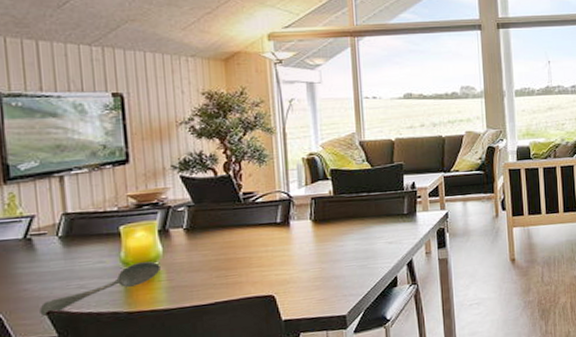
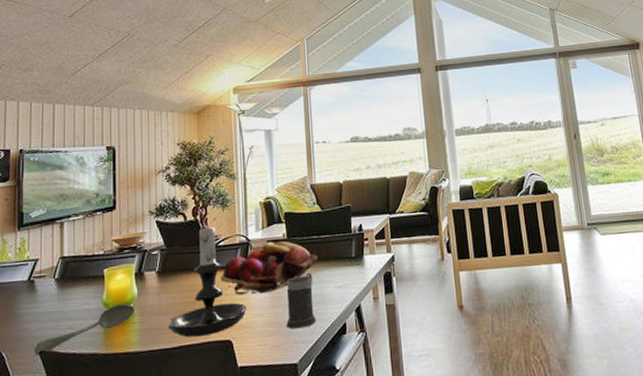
candle holder: none [201,176,290,294] -> present [168,220,247,338]
fruit basket: none [259,198,367,252] -> present [220,241,317,295]
mug: none [334,229,367,284] -> present [286,272,317,329]

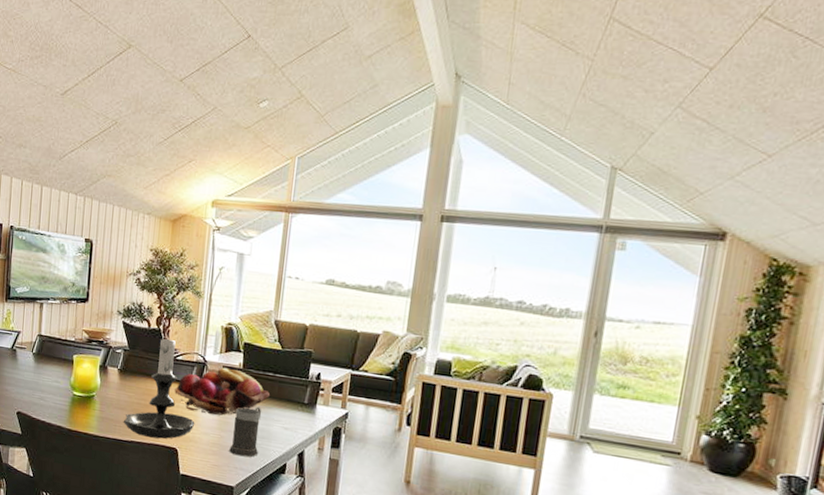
spoon: present [34,304,135,357] -> none [13,389,97,416]

